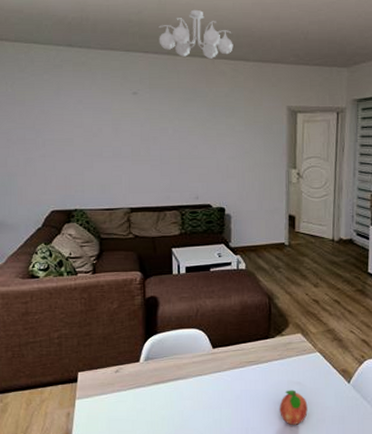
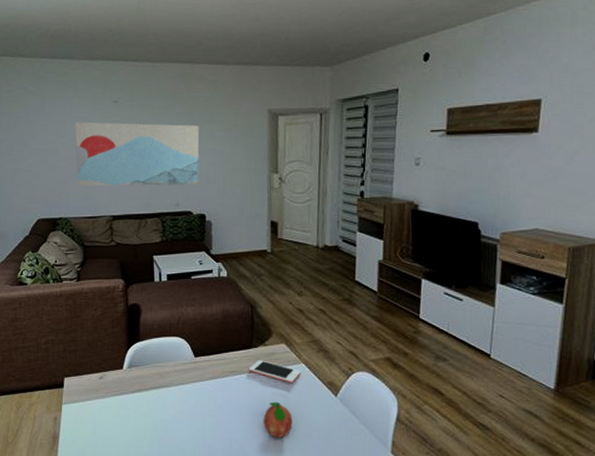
wall art: none [92,112,220,179] -> present [75,122,200,186]
ceiling light fixture: present [158,9,233,59] -> none [138,14,212,64]
cell phone: none [266,350,316,372] -> present [248,360,301,383]

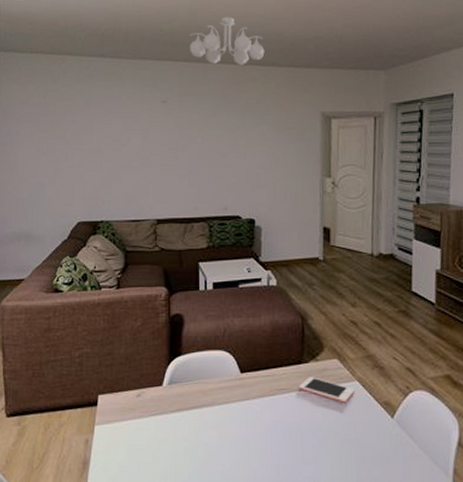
wall art: present [75,122,200,186] -> none [121,121,250,189]
ceiling light fixture: none [138,14,212,64] -> present [189,16,265,65]
fruit: present [263,401,293,438] -> none [314,423,346,464]

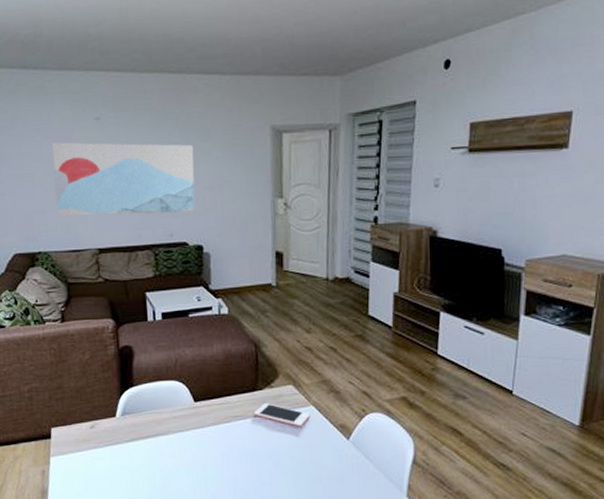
wall art: none [121,121,250,189] -> present [52,142,196,216]
ceiling light fixture: present [189,16,265,65] -> none [121,16,207,74]

